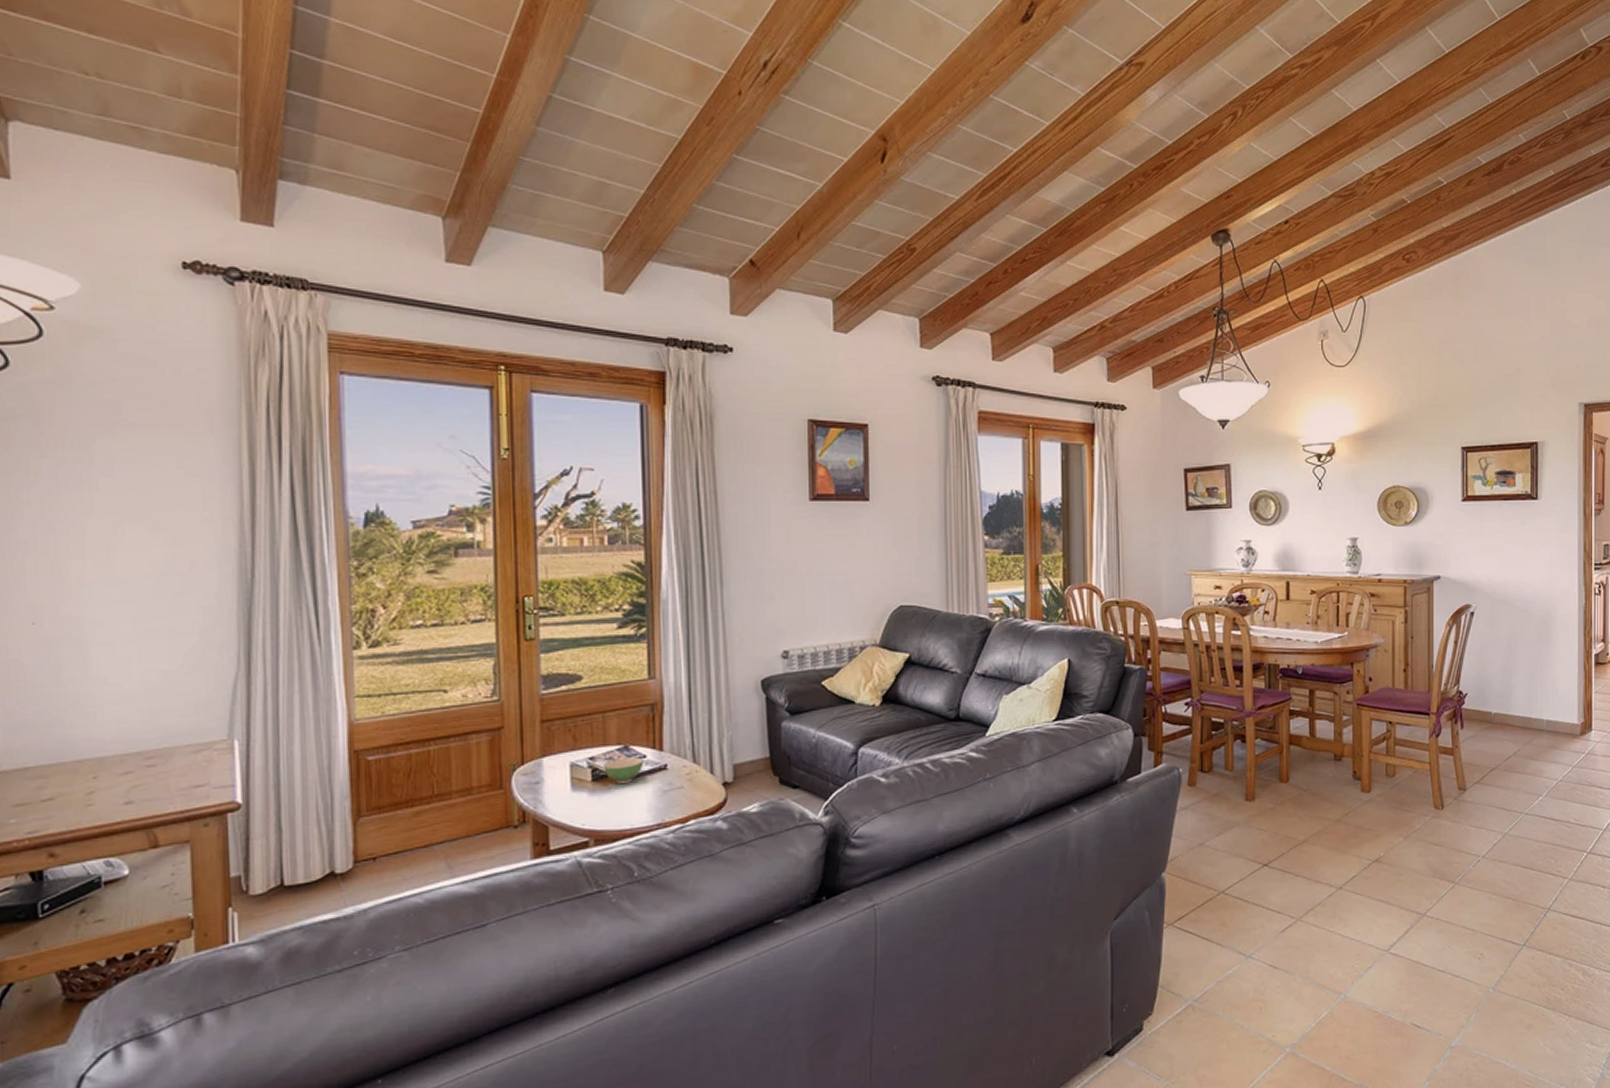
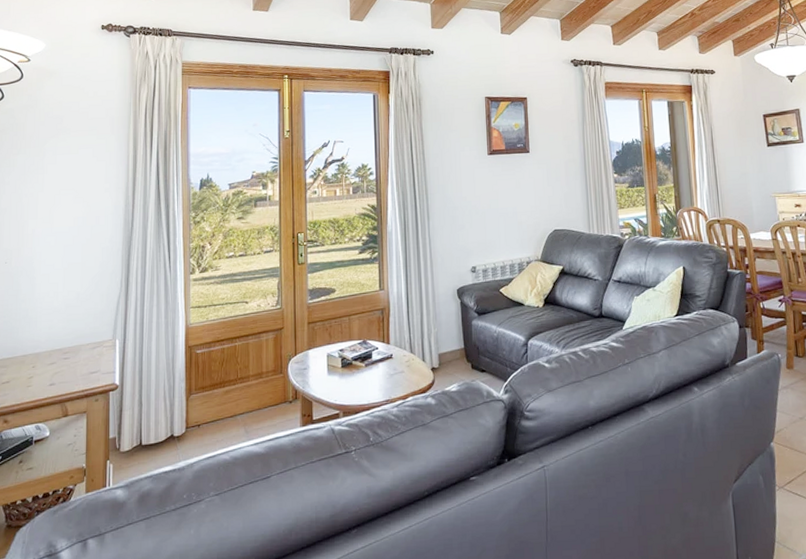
bowl: present [603,757,644,785] -> none [349,349,377,370]

